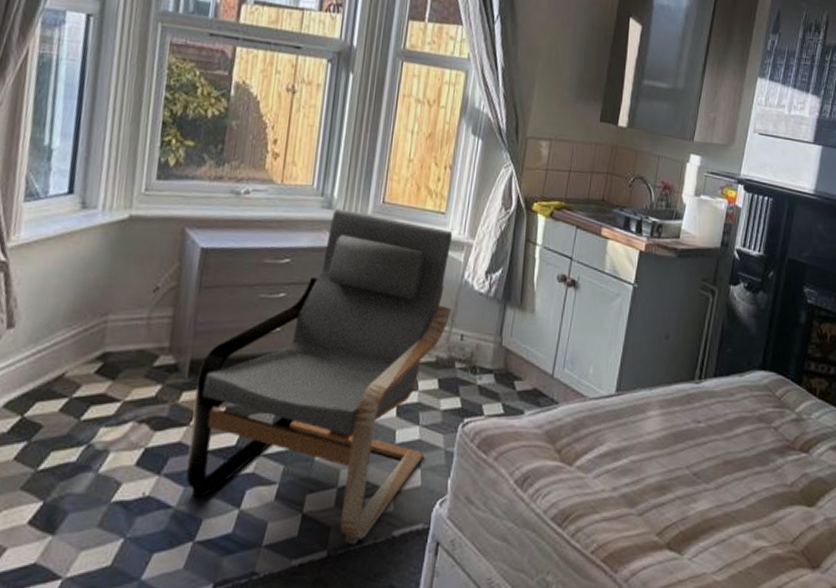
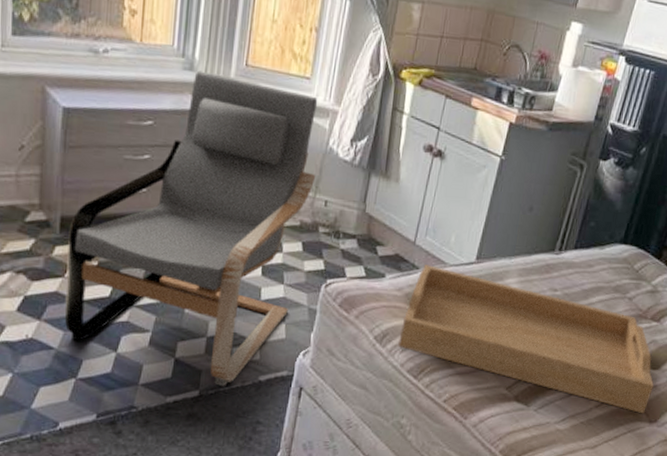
serving tray: none [540,399,811,559] -> present [398,265,654,414]

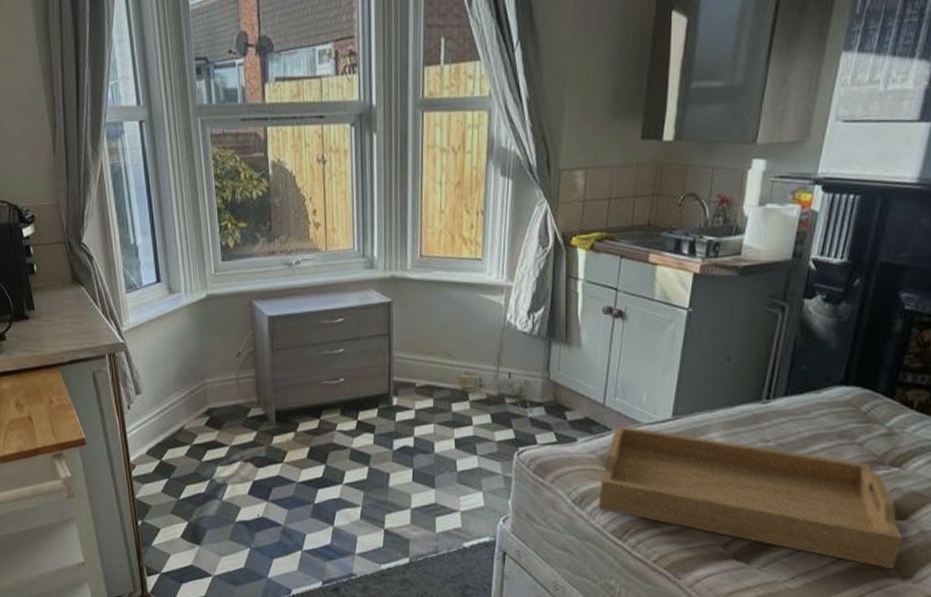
armchair: present [64,70,318,387] -> none [283,267,497,554]

